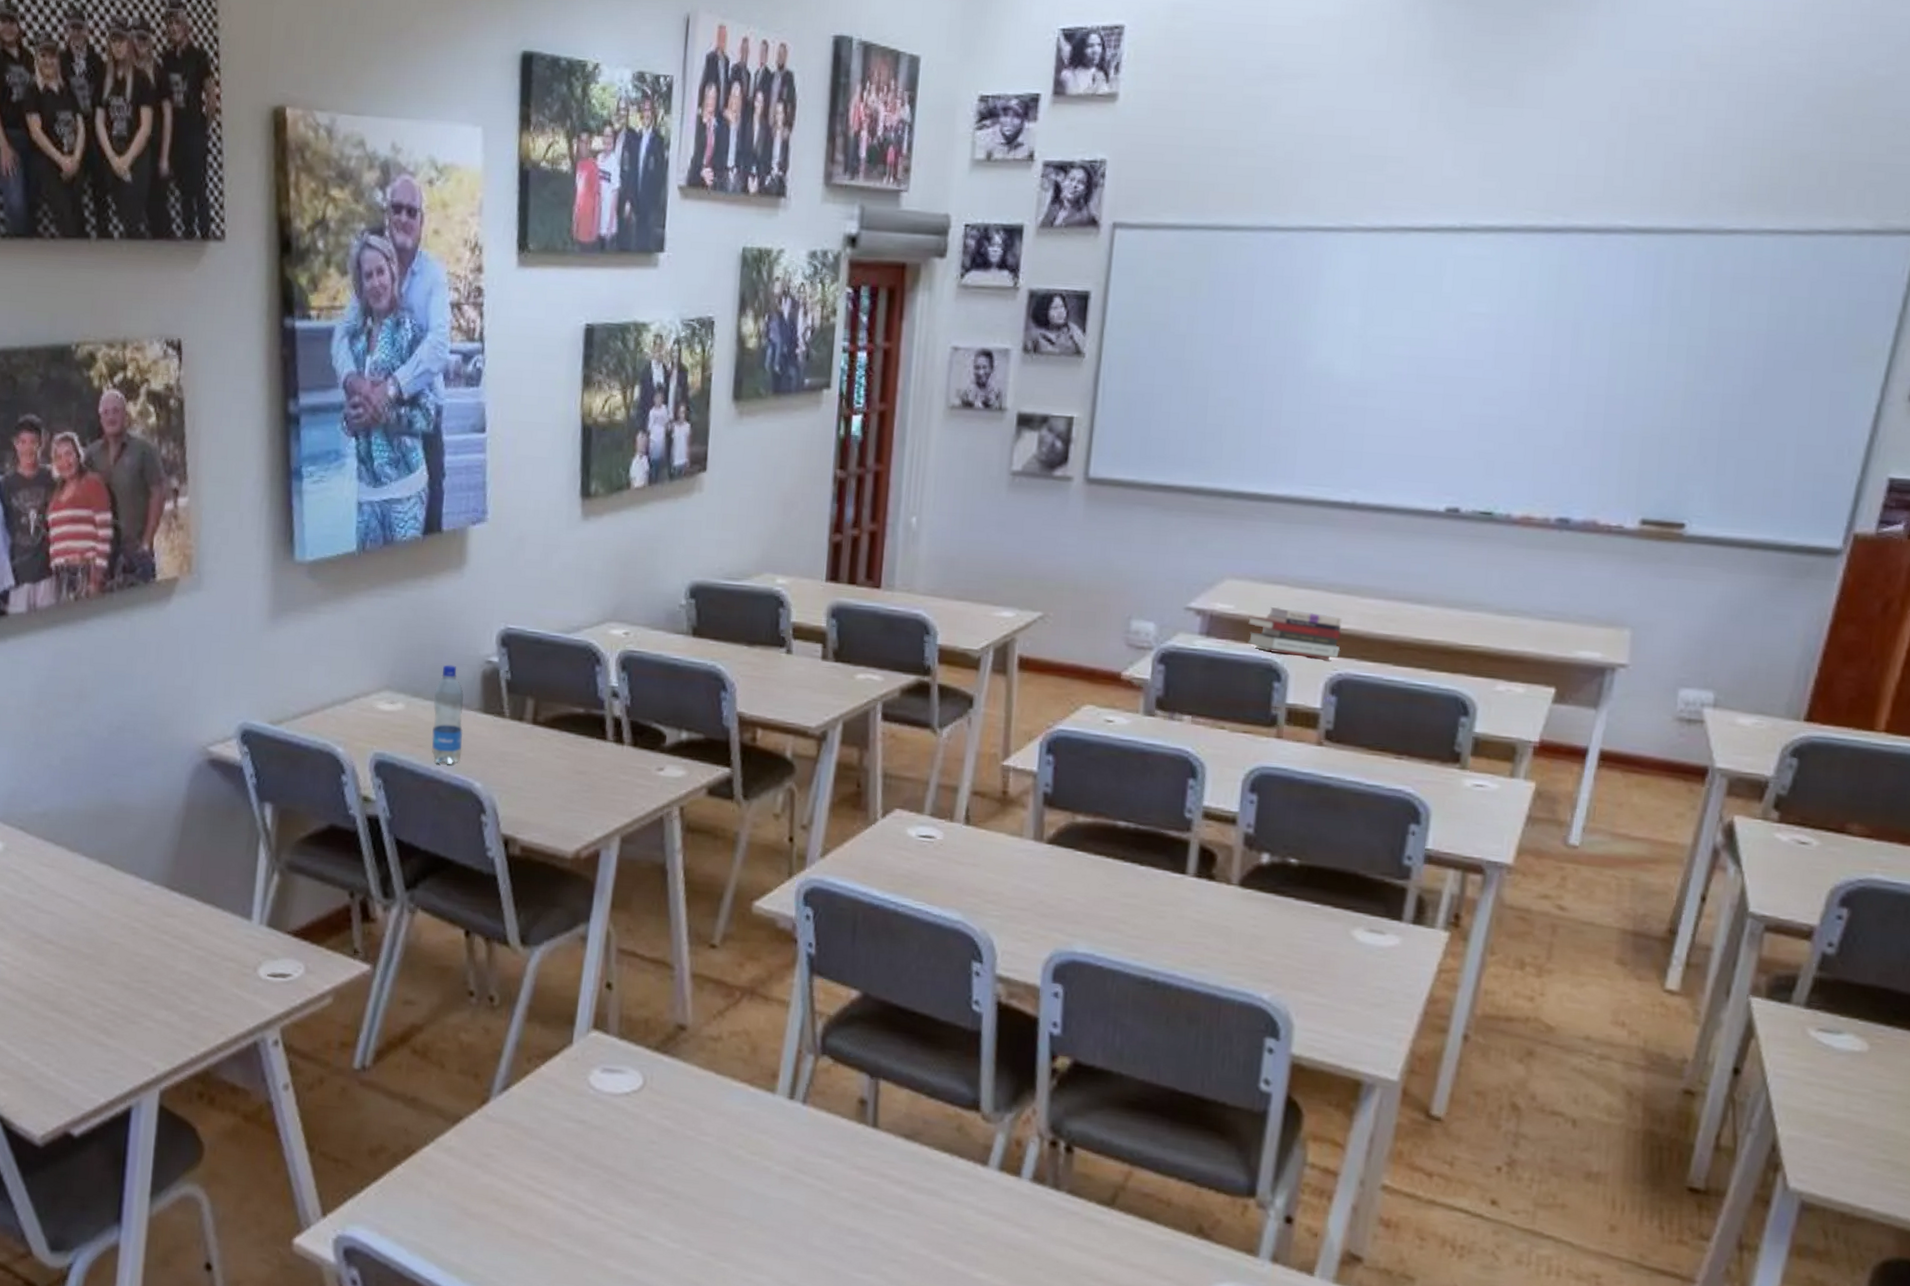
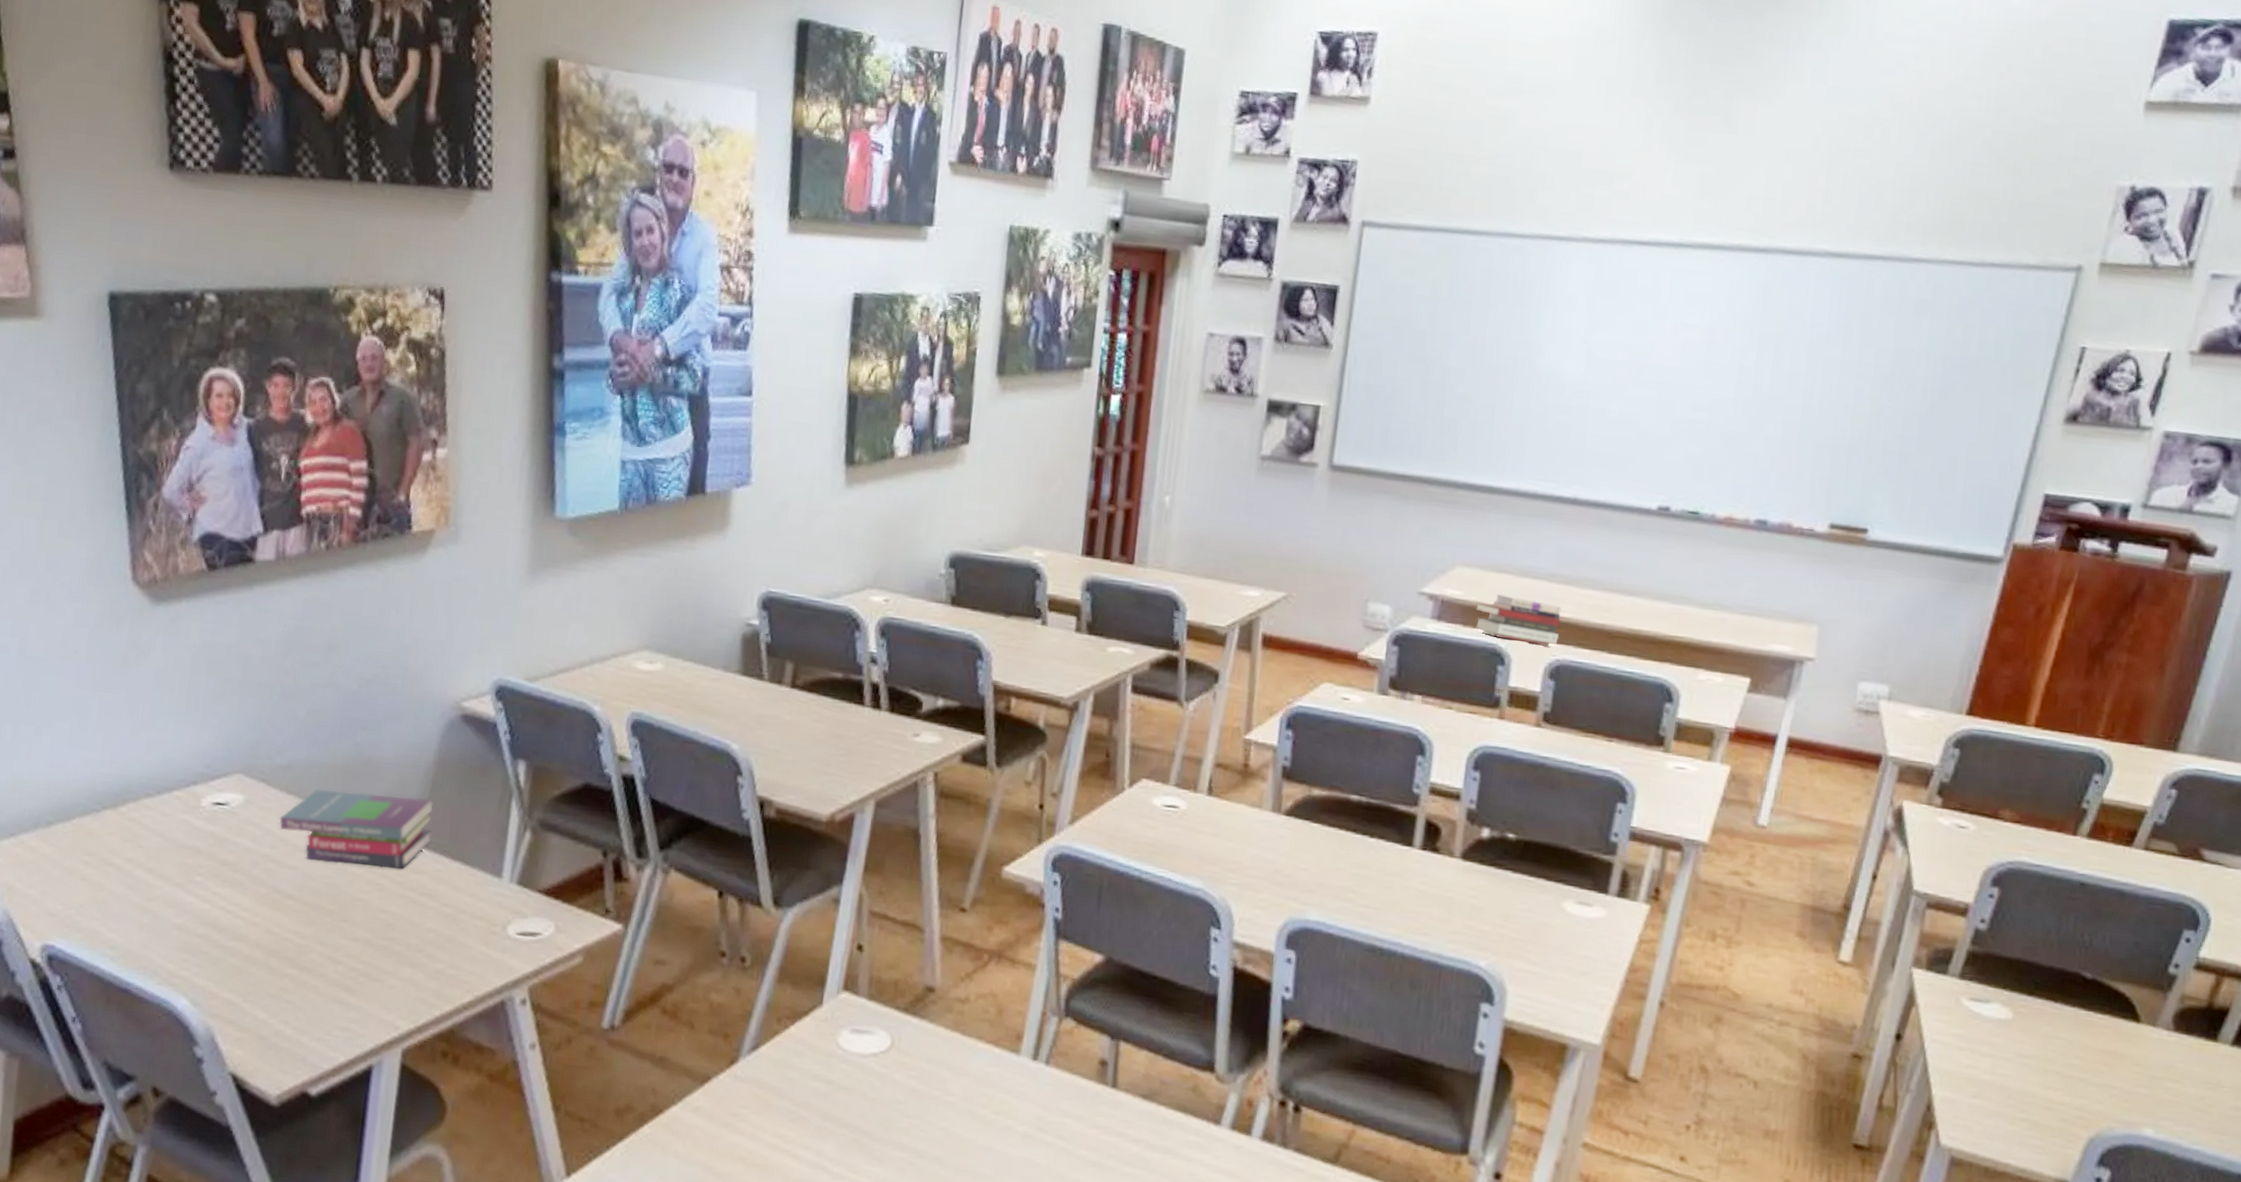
books: none [37,835,184,913] -> present [279,789,433,869]
bottle: present [431,665,464,765] -> none [689,626,723,727]

